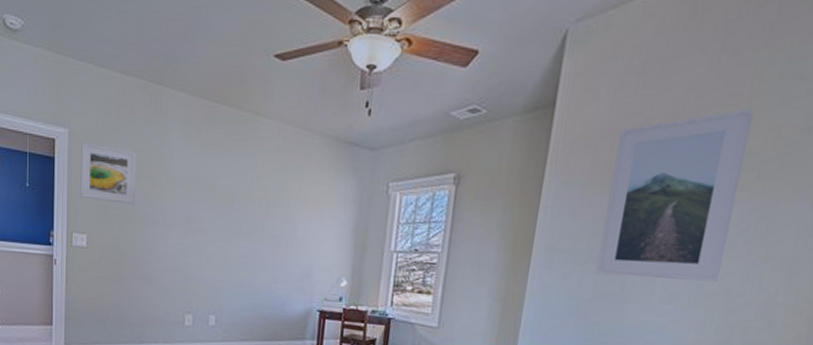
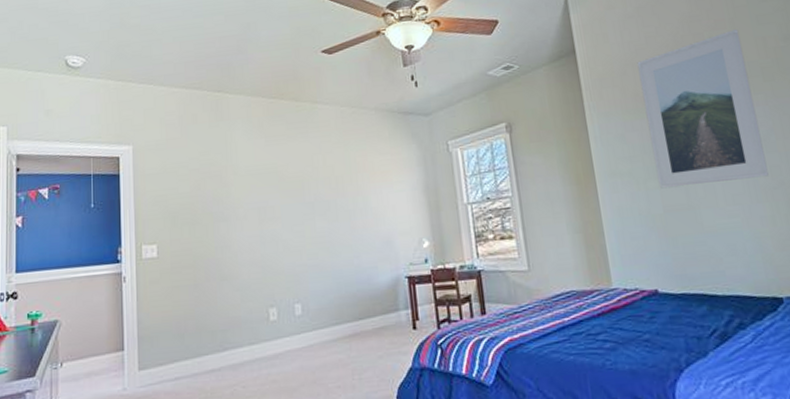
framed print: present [80,143,136,205] -> none [146,154,204,209]

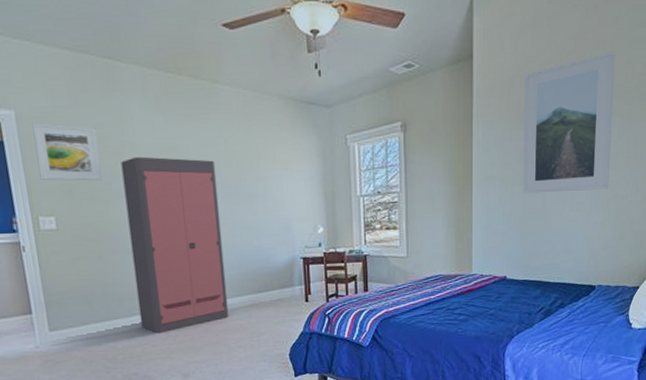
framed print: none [146,154,204,209] -> present [32,123,102,181]
storage cabinet: none [223,177,327,372] -> present [121,156,229,334]

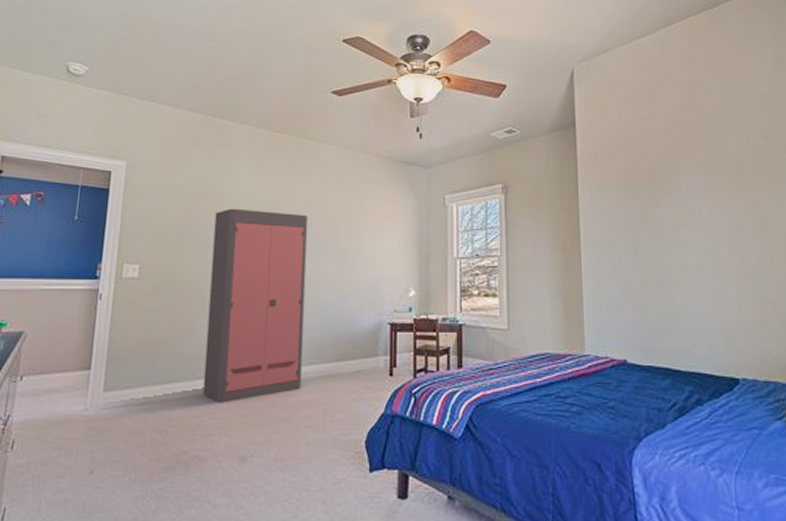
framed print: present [32,123,102,181] -> none [134,174,198,231]
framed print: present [522,52,615,194] -> none [631,123,739,265]

